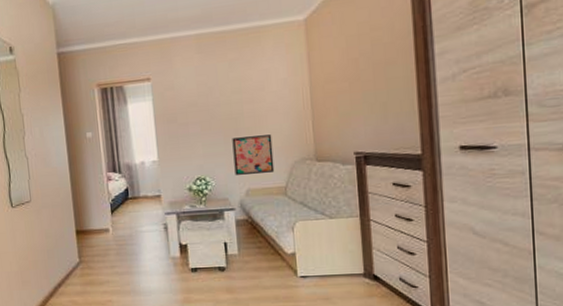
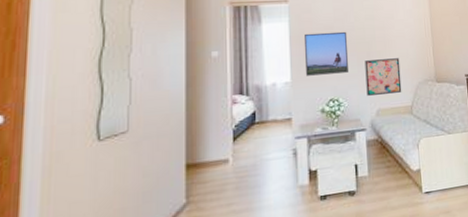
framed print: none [168,107,215,155] -> present [305,31,349,76]

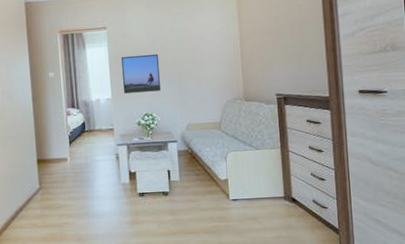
wall art: present [365,58,402,96] -> none [175,78,211,112]

